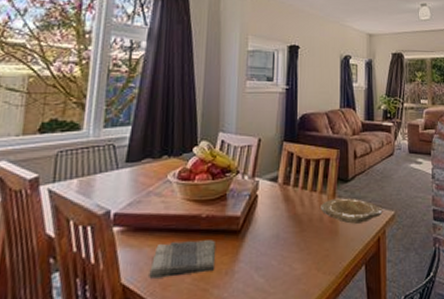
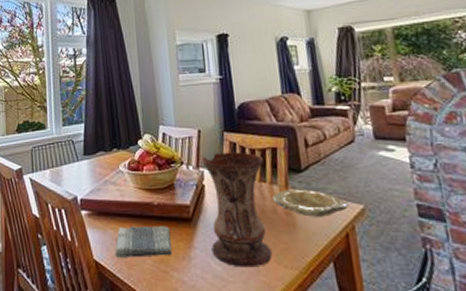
vase: none [257,162,317,278] -> present [201,152,272,268]

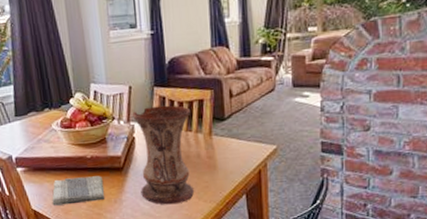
plate: present [273,189,349,217] -> none [197,135,264,159]

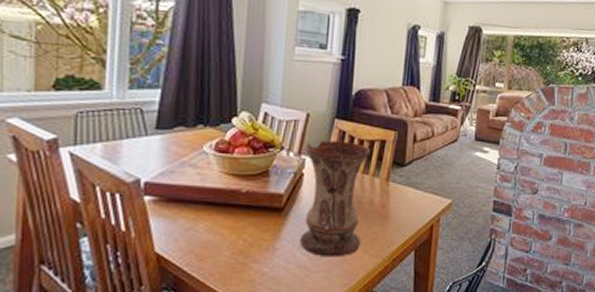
dish towel: present [52,176,105,206] -> none [184,215,257,250]

